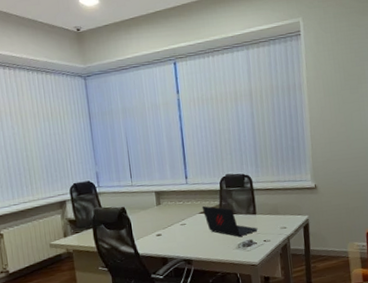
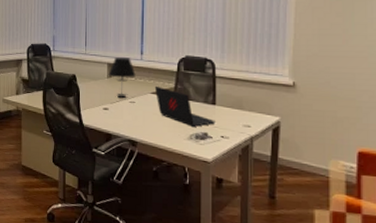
table lamp: none [157,183,183,222] -> present [108,56,136,98]

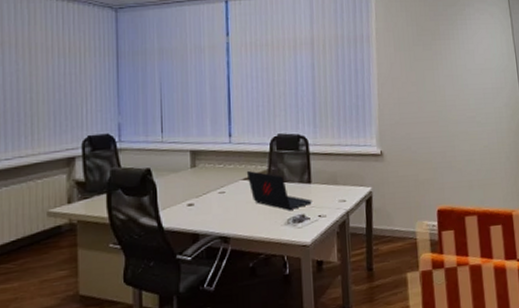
table lamp: present [108,56,136,98] -> none [191,141,224,189]

